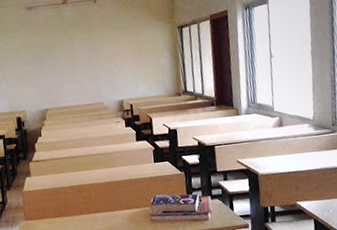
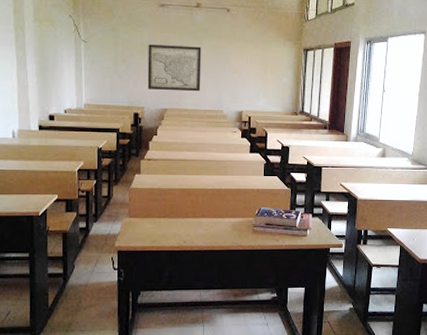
wall art: none [21,42,78,92] -> present [147,44,202,92]

